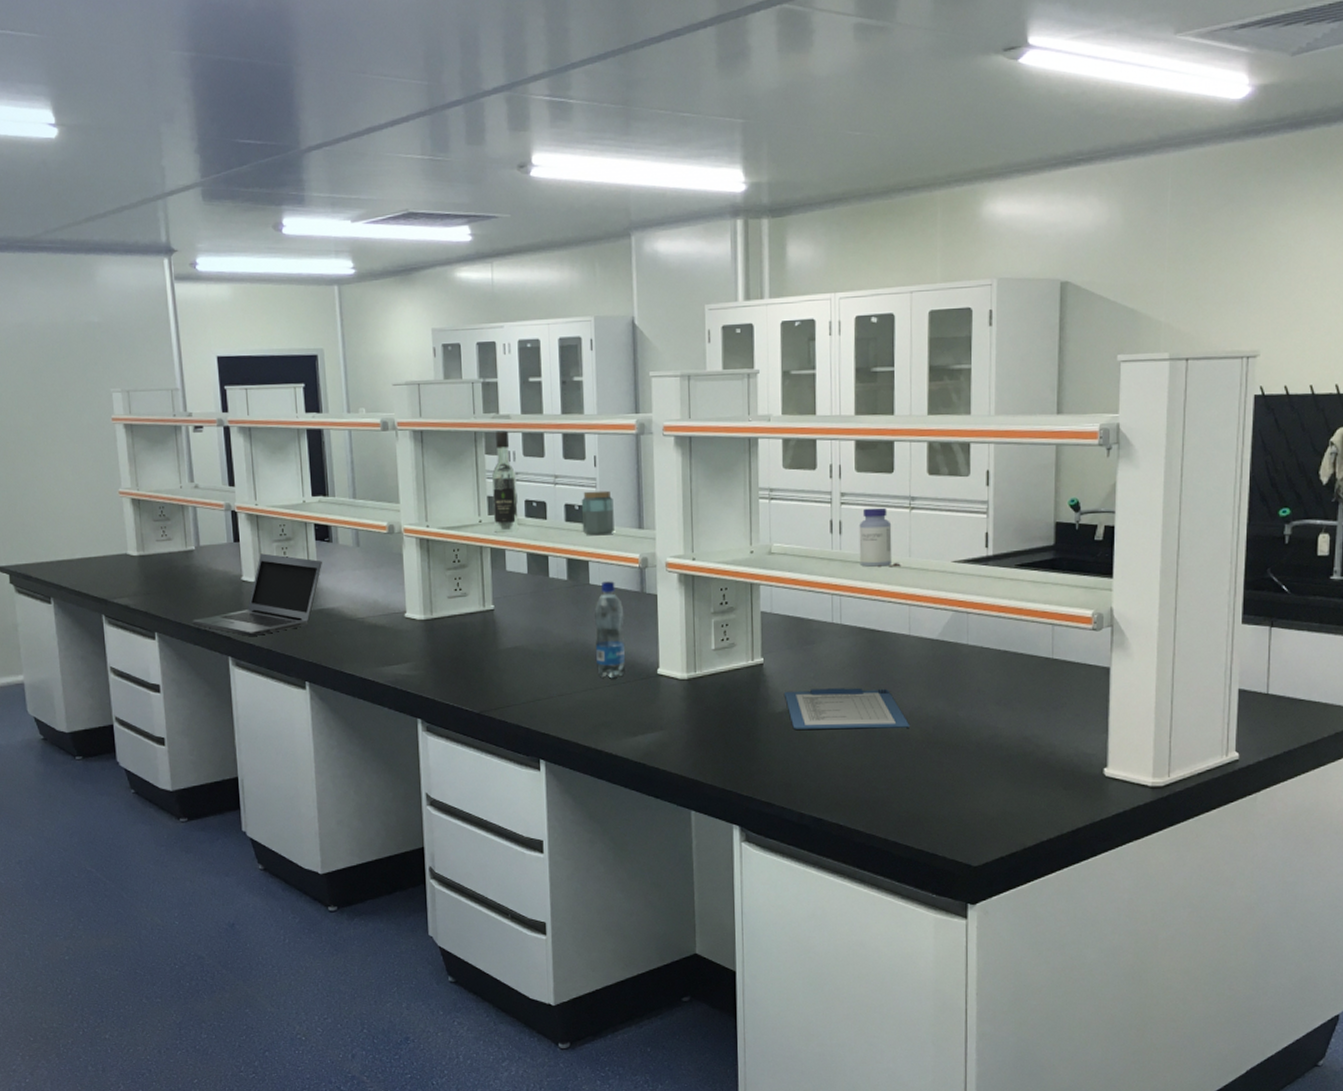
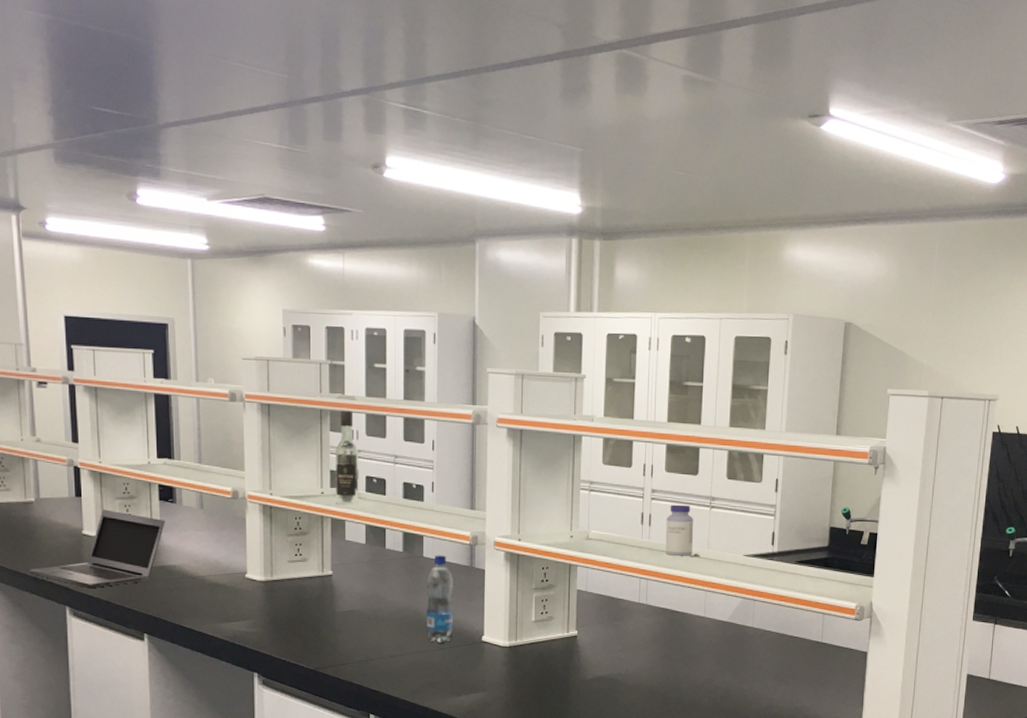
peanut butter: present [581,490,614,535] -> none [418,472,448,512]
clipboard: present [783,687,909,730] -> none [593,660,700,697]

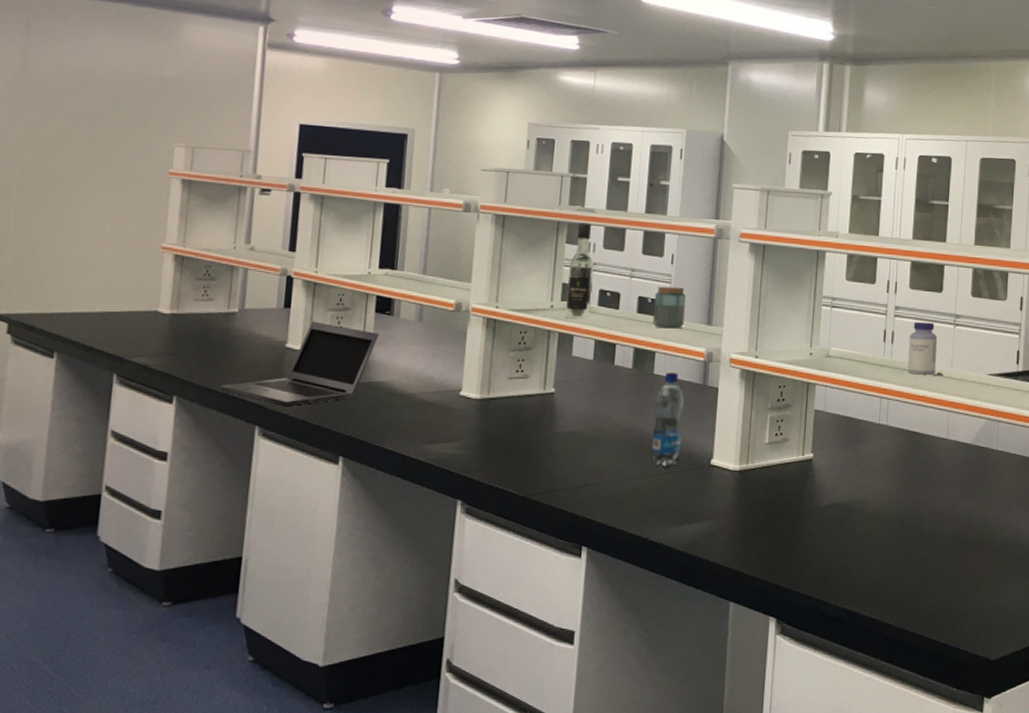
peanut butter: none [418,472,448,512] -> present [652,286,686,328]

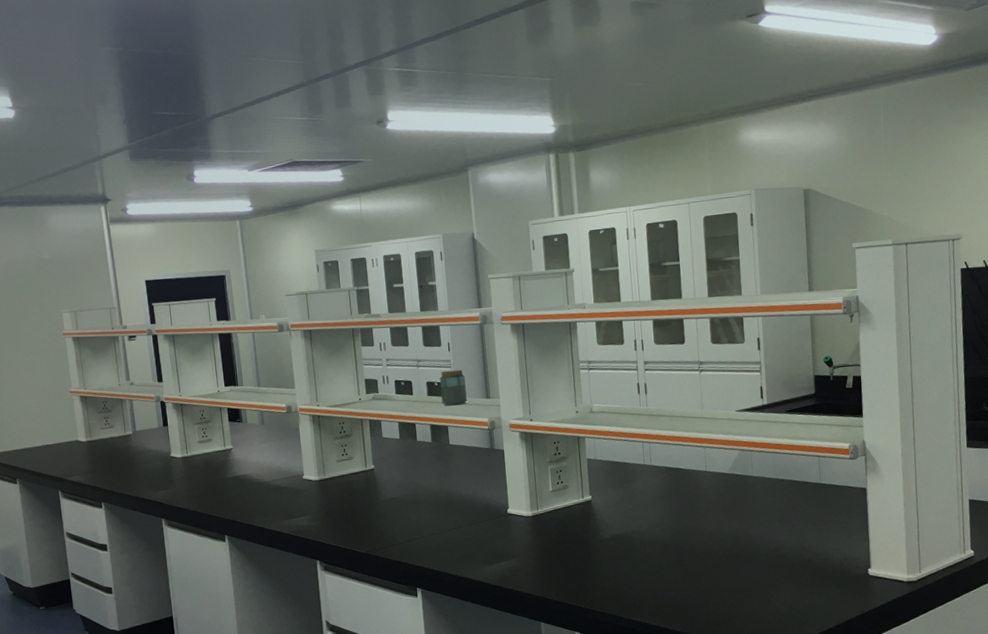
laptop: present [219,321,379,407] -> none [131,434,235,502]
bottle: present [565,222,594,320] -> none [368,326,391,409]
bottle: present [651,372,685,467] -> none [454,441,482,519]
medicine bottle: present [907,321,943,376] -> none [660,371,696,419]

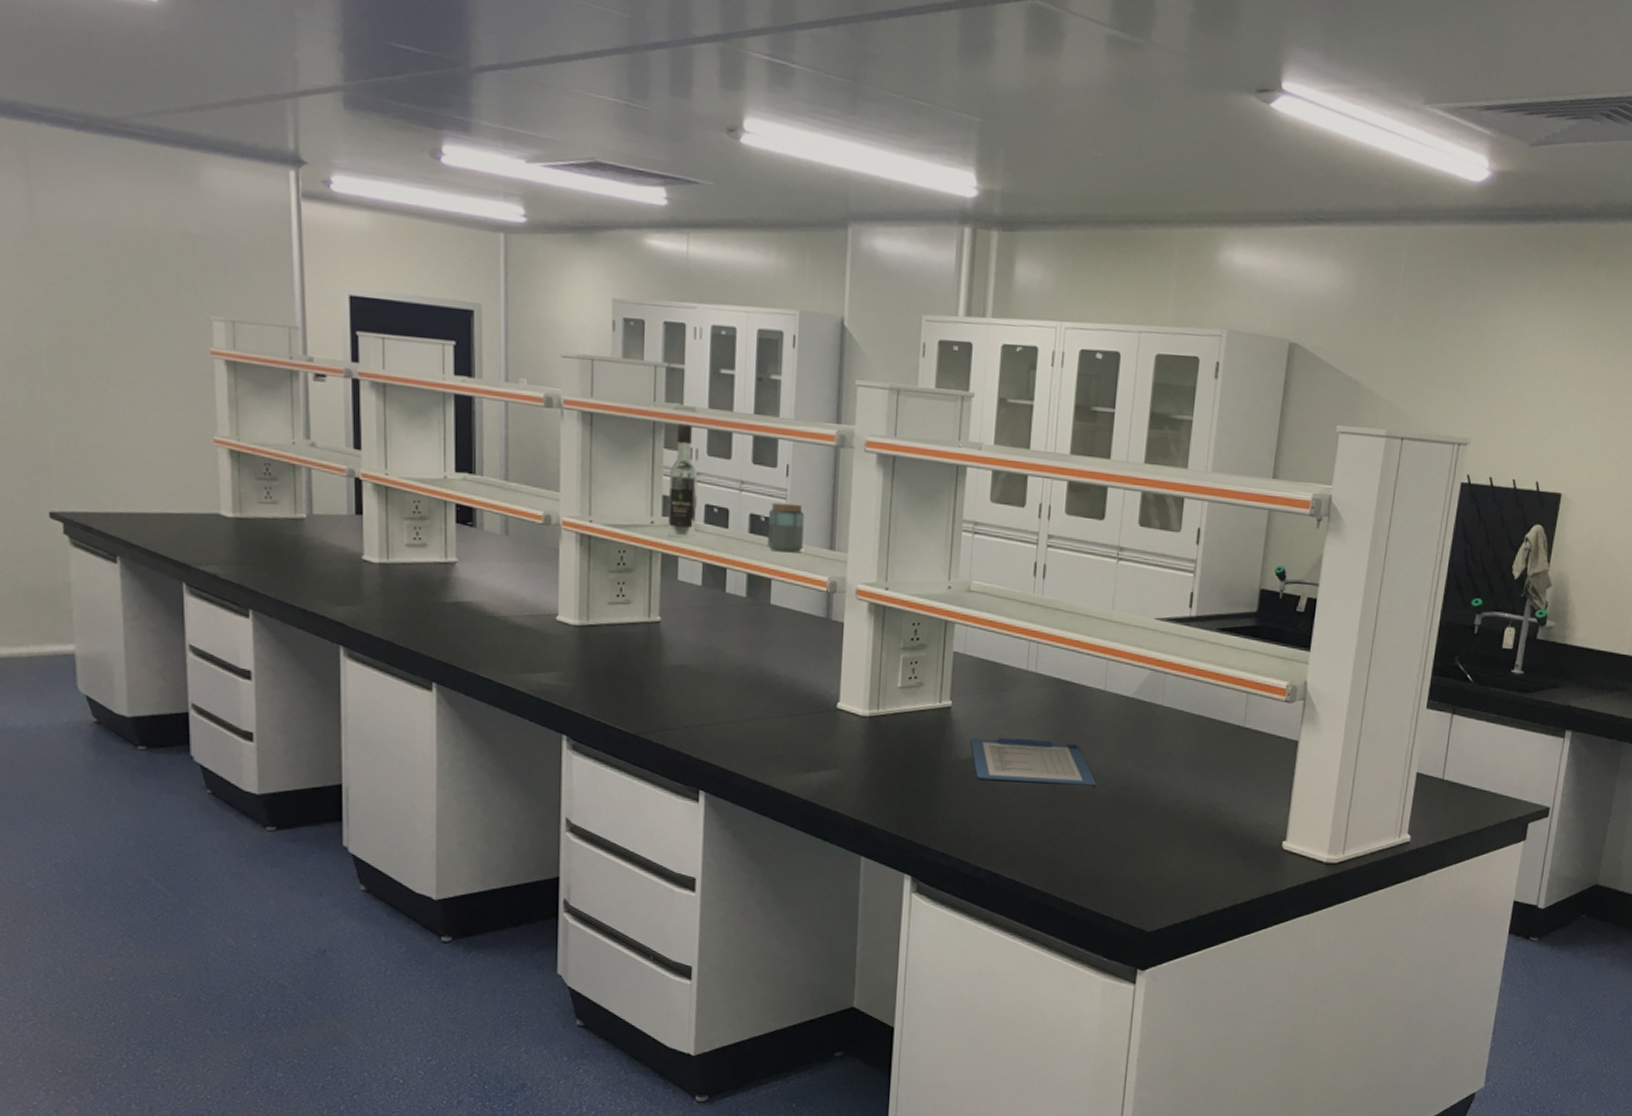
bottle: none [368,326,391,409] -> present [668,423,698,540]
clipboard: none [609,514,711,552] -> present [969,738,1096,786]

